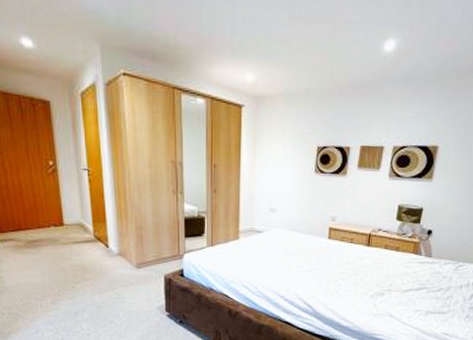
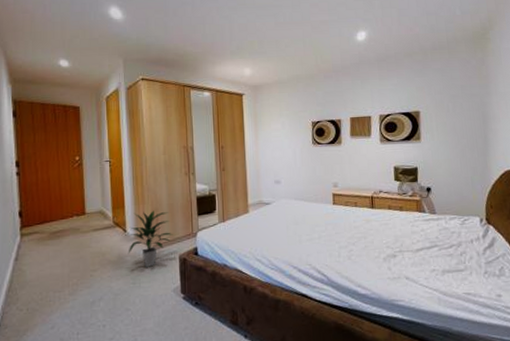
indoor plant: none [110,228,158,284] -> present [128,210,173,267]

